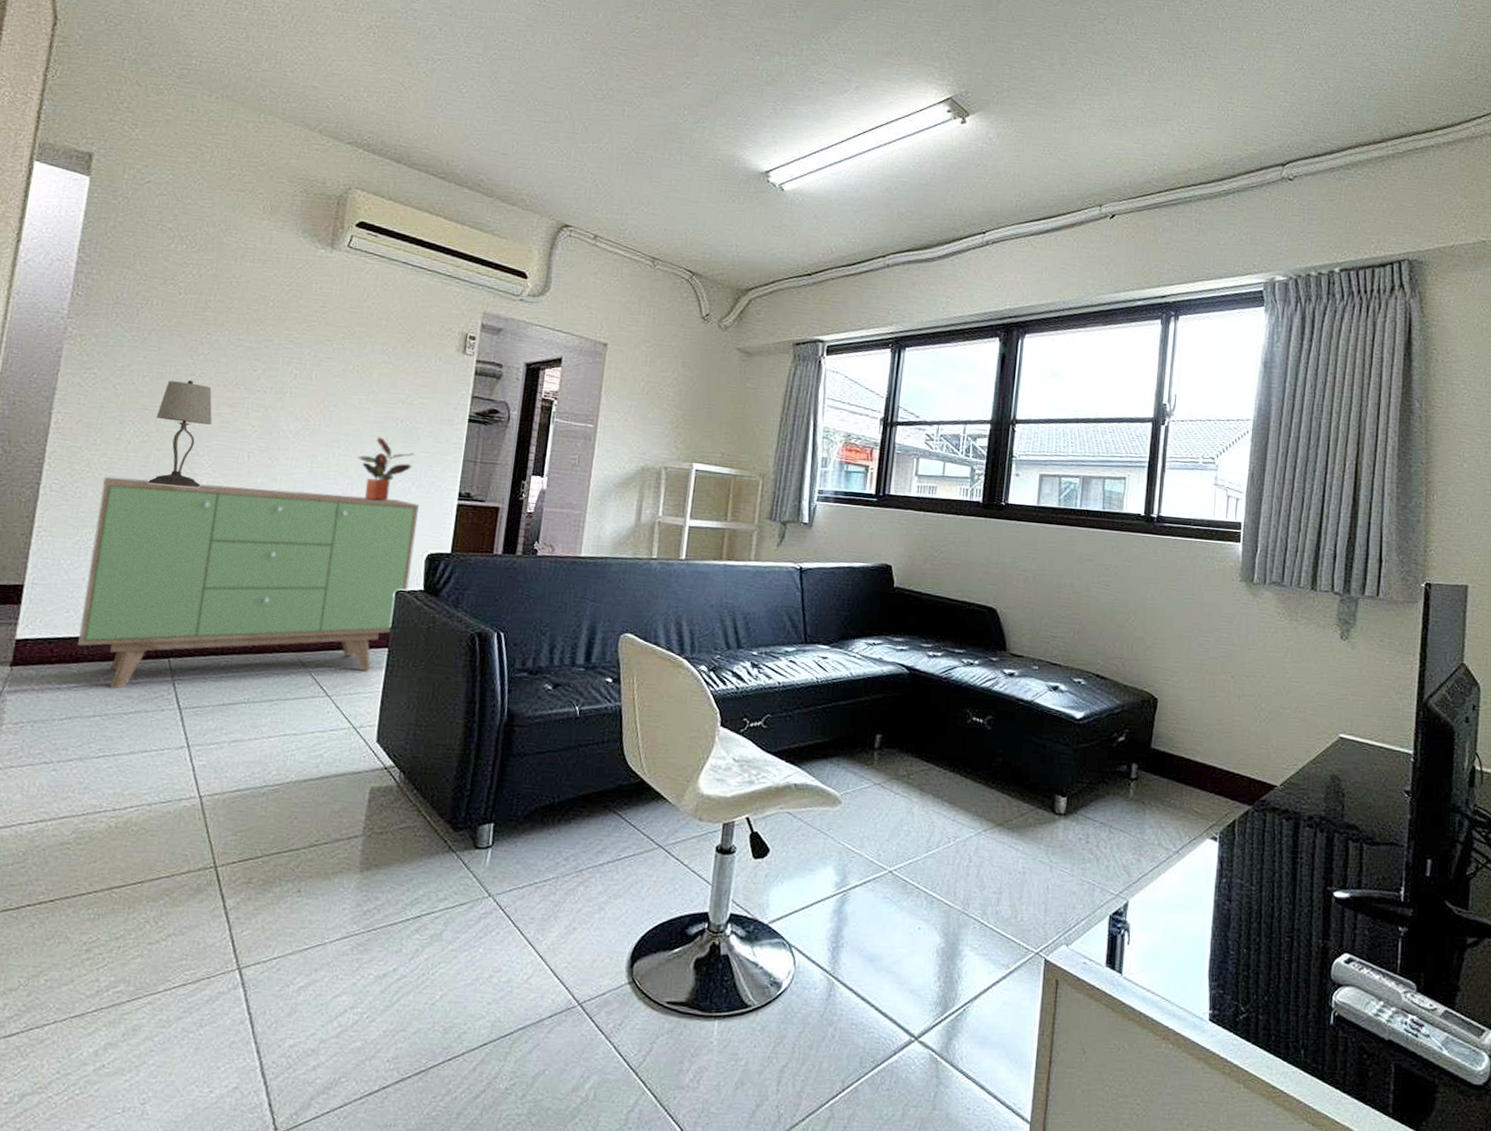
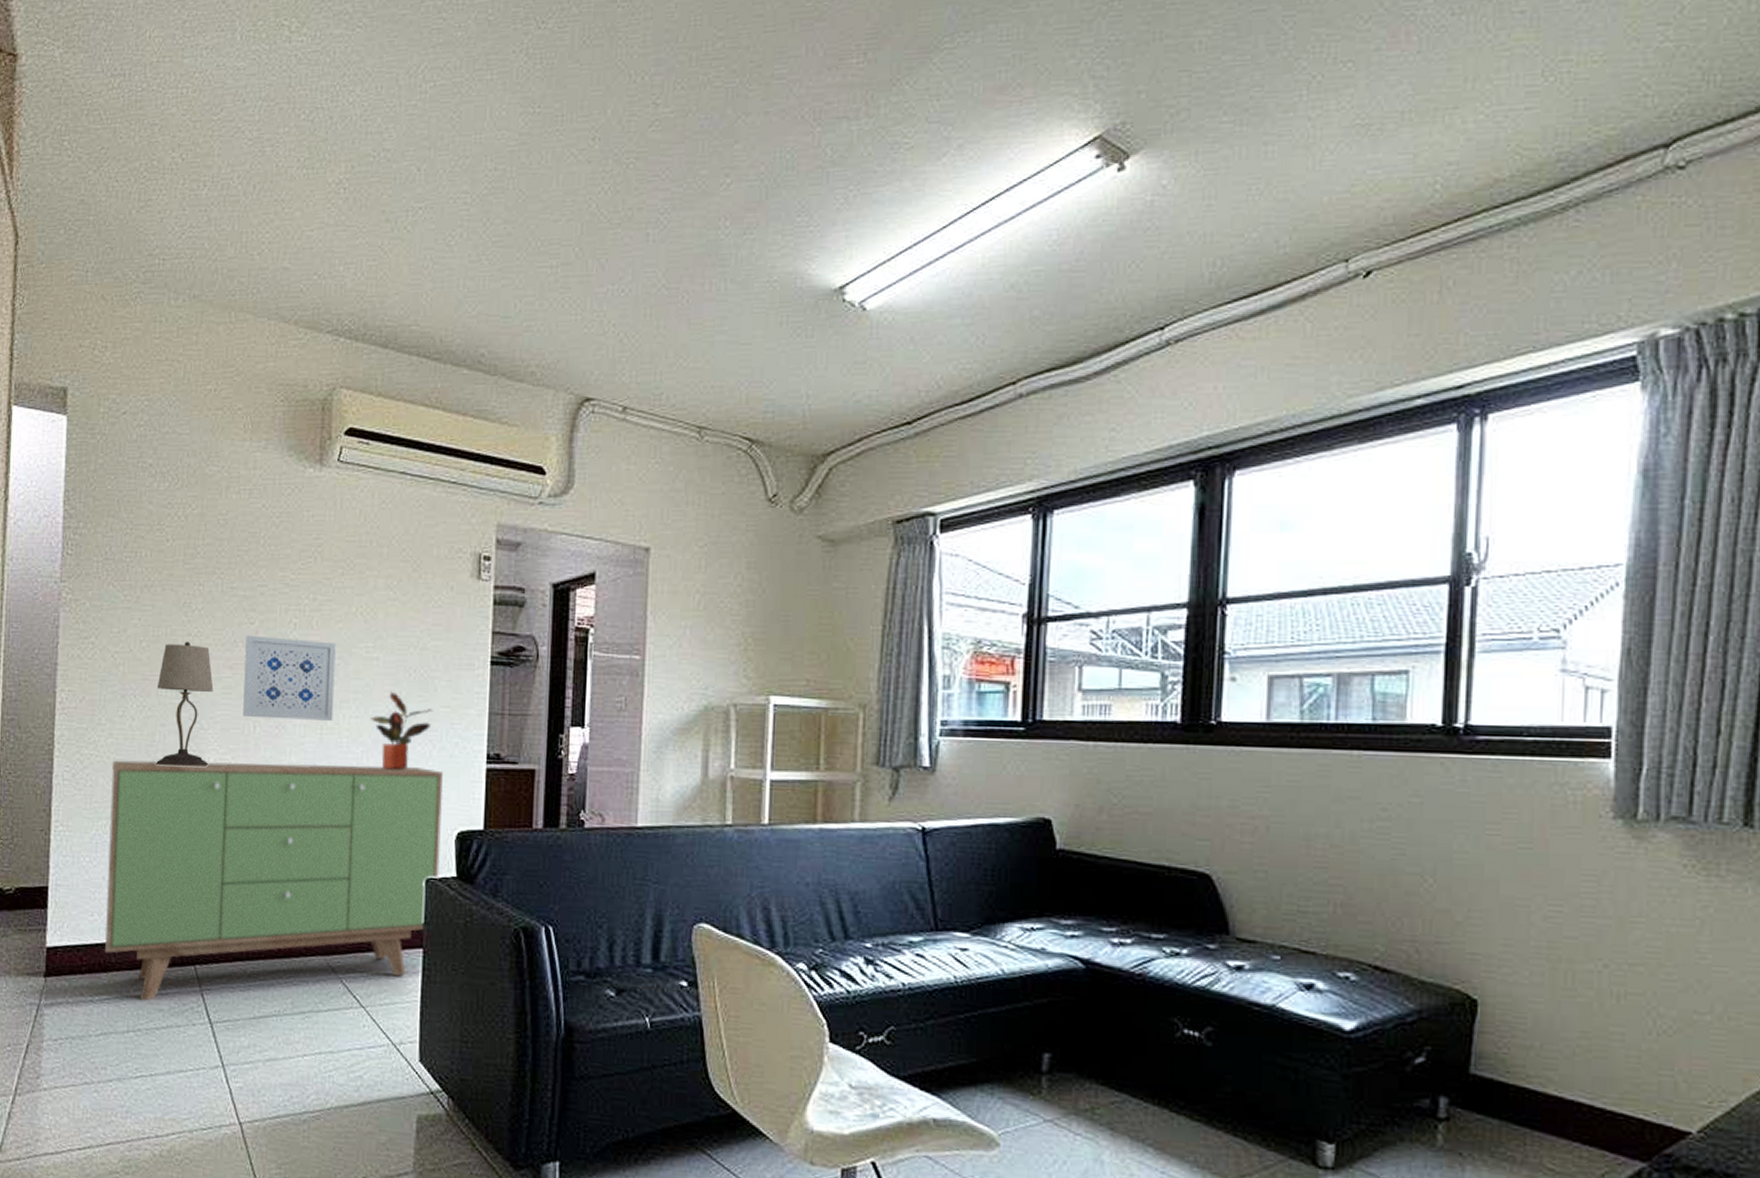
wall art: none [238,380,332,457] -> present [243,635,336,721]

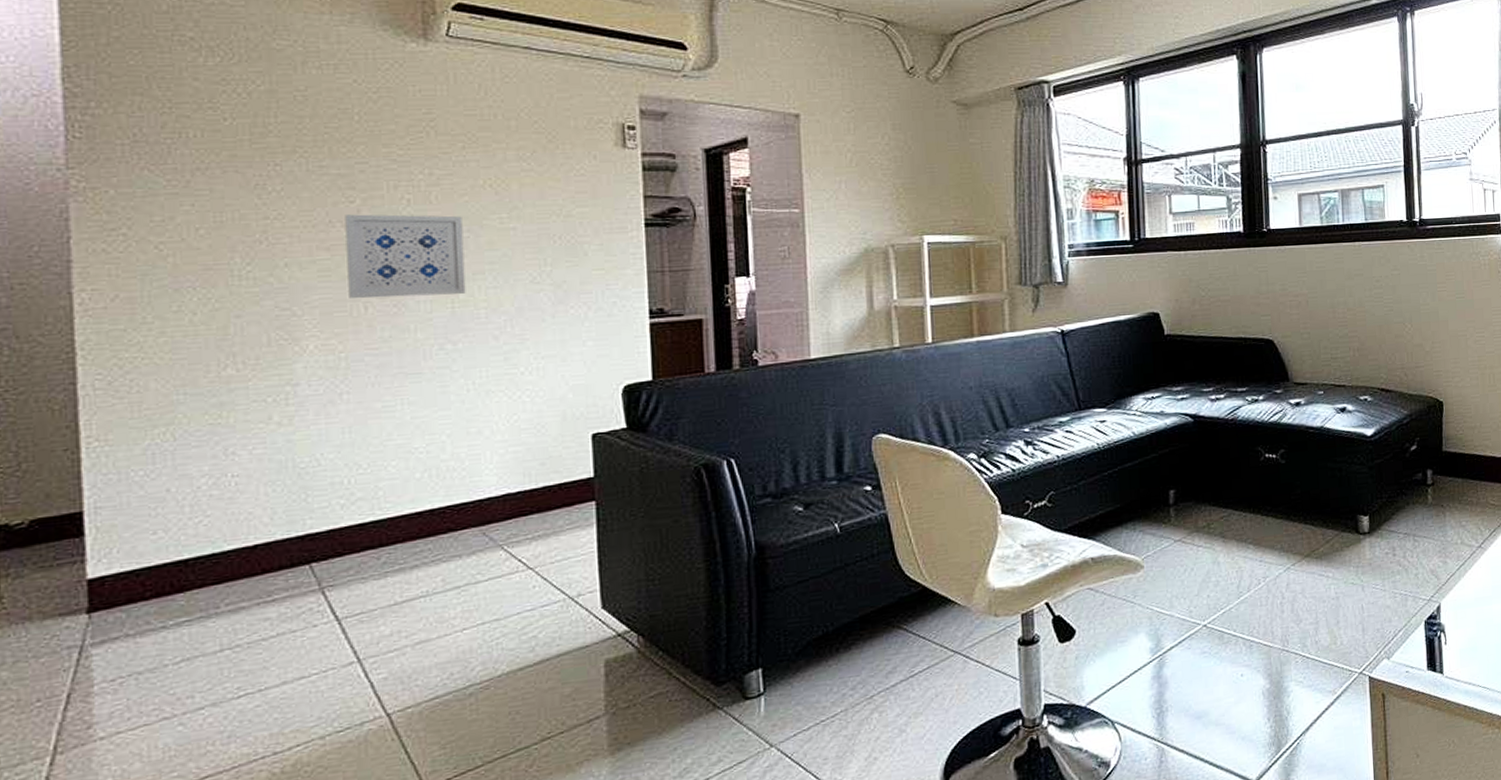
sideboard: present [105,760,444,1001] -> none [168,329,607,614]
table lamp: present [156,641,214,767] -> none [226,225,308,361]
potted plant: present [370,691,434,770] -> none [512,259,586,335]

